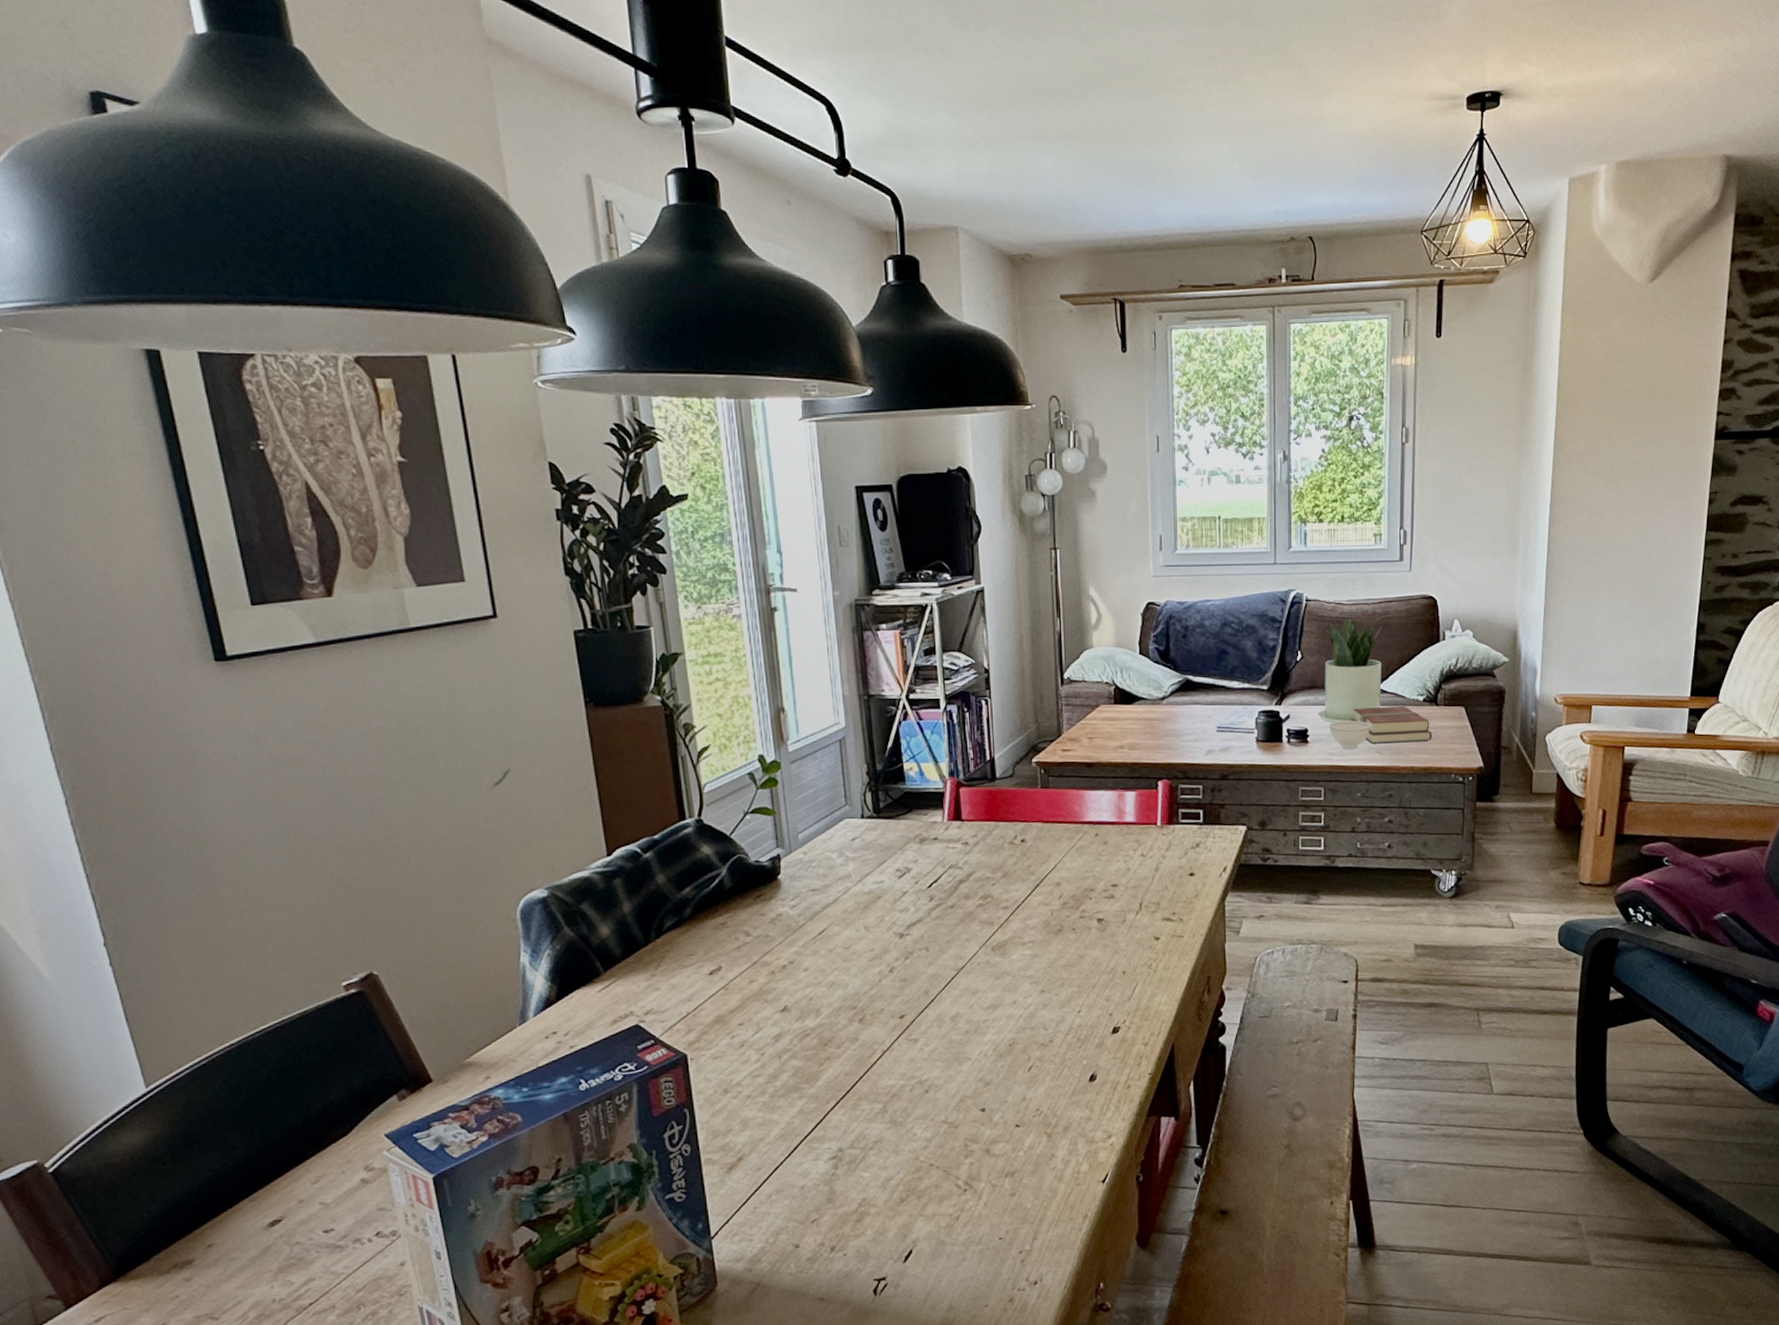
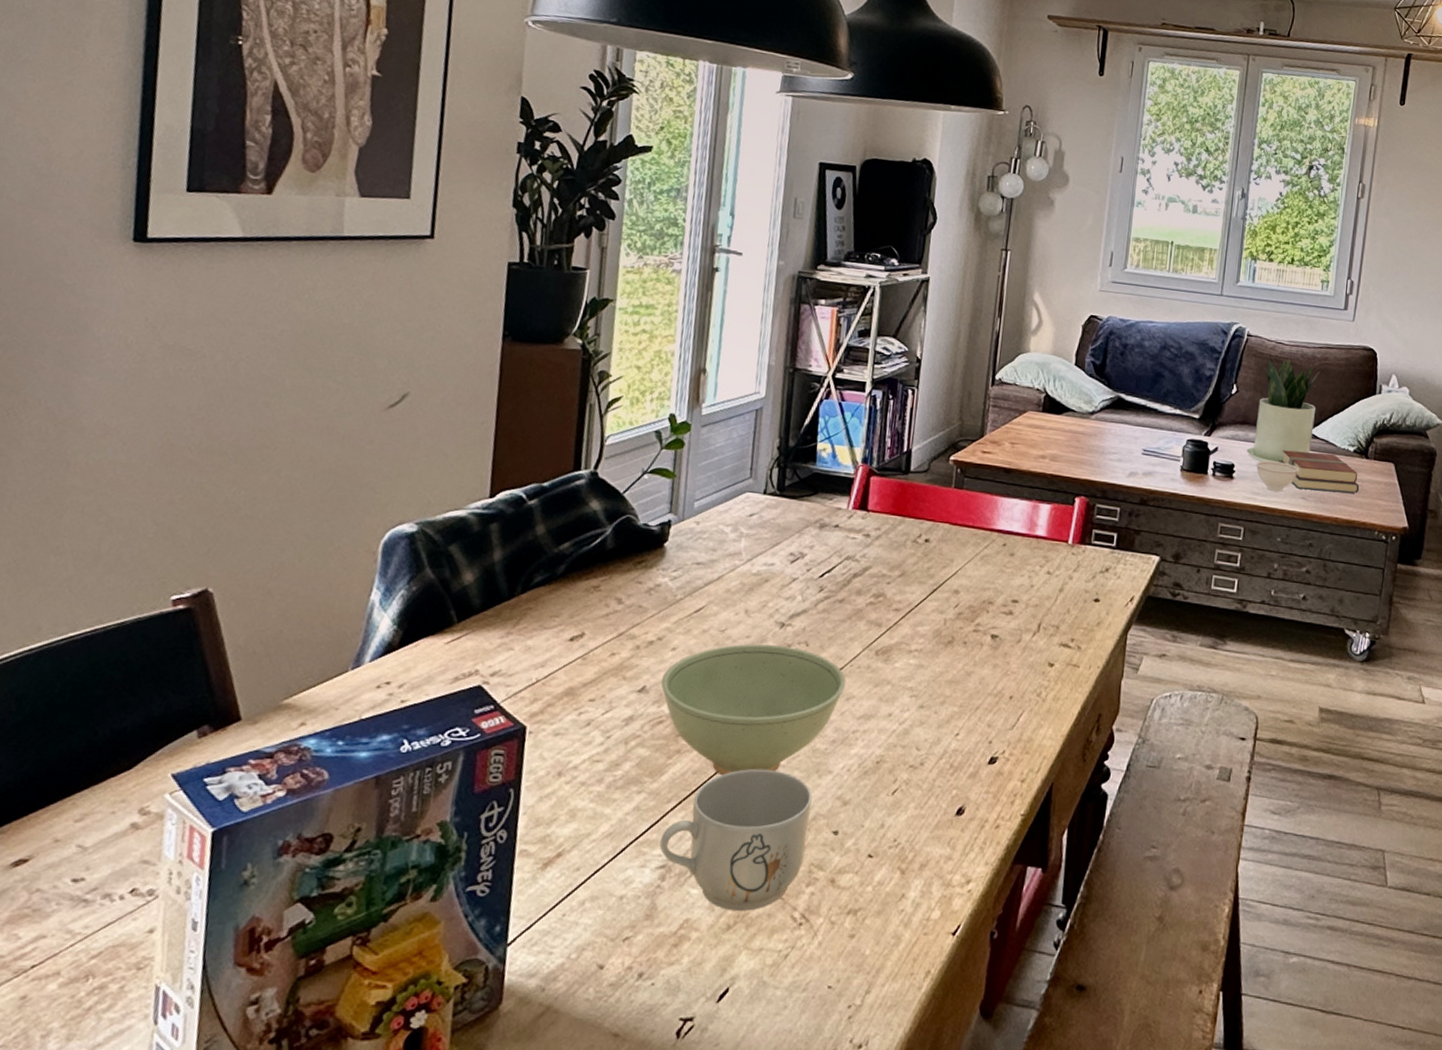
bowl: none [800,954,970,1075] -> present [661,644,846,776]
mug: none [827,1063,959,1186] -> present [659,768,812,911]

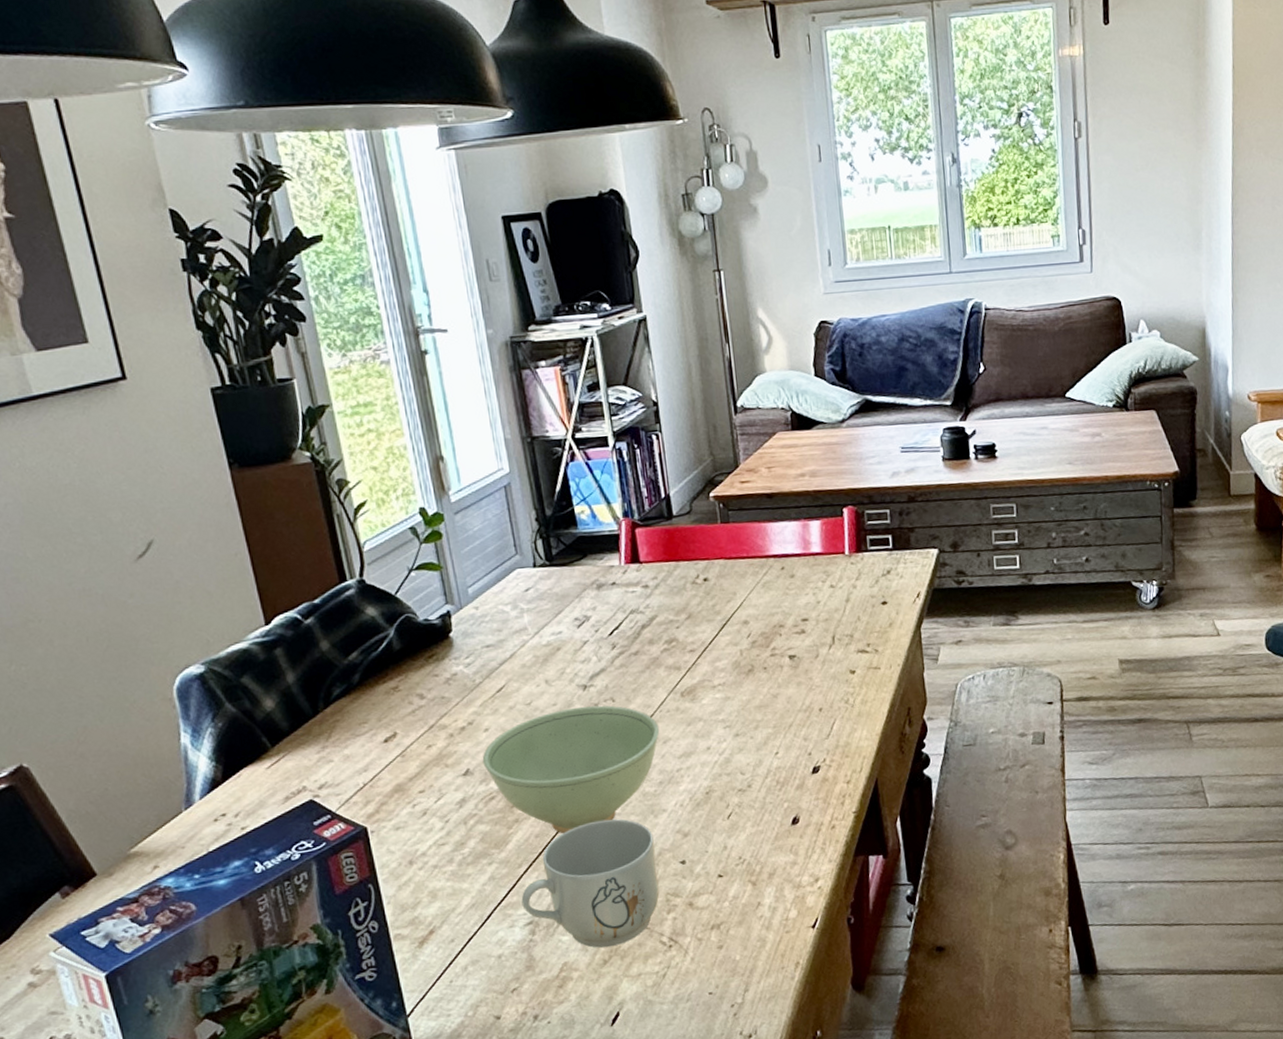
planter: present [1246,358,1319,463] -> none [1004,324,1070,436]
bowl: present [1256,460,1298,493] -> none [1016,431,1061,464]
books: present [1277,450,1360,493] -> none [1038,413,1125,455]

